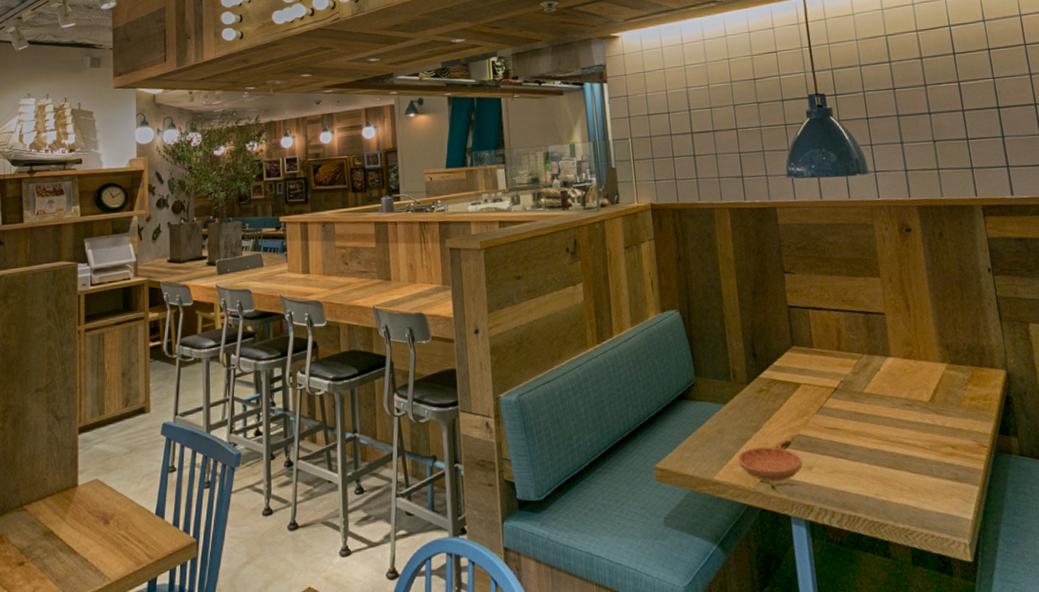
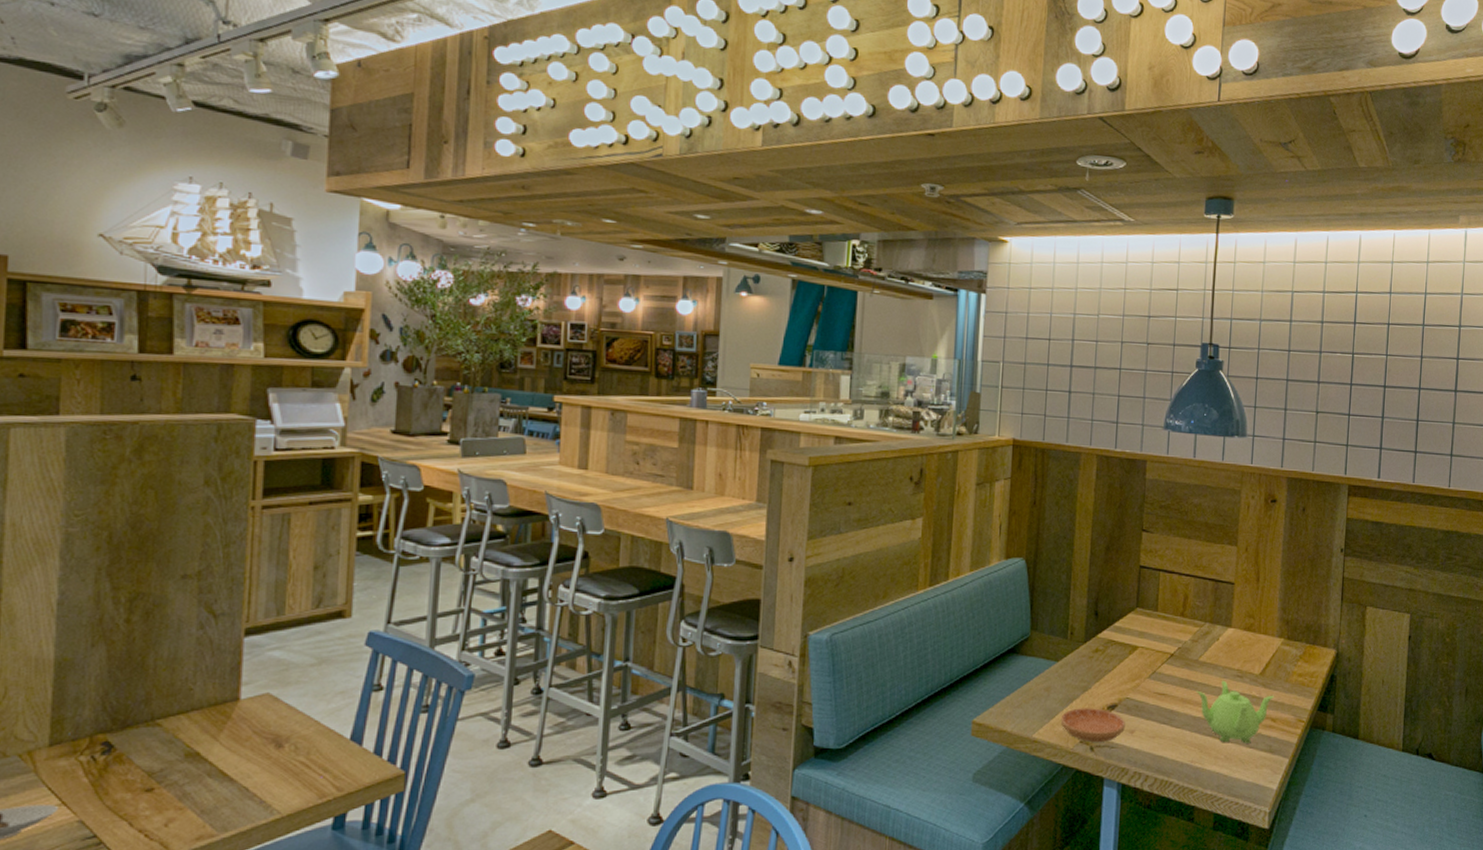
teapot: none [867,410,950,473] -> present [1196,680,1275,743]

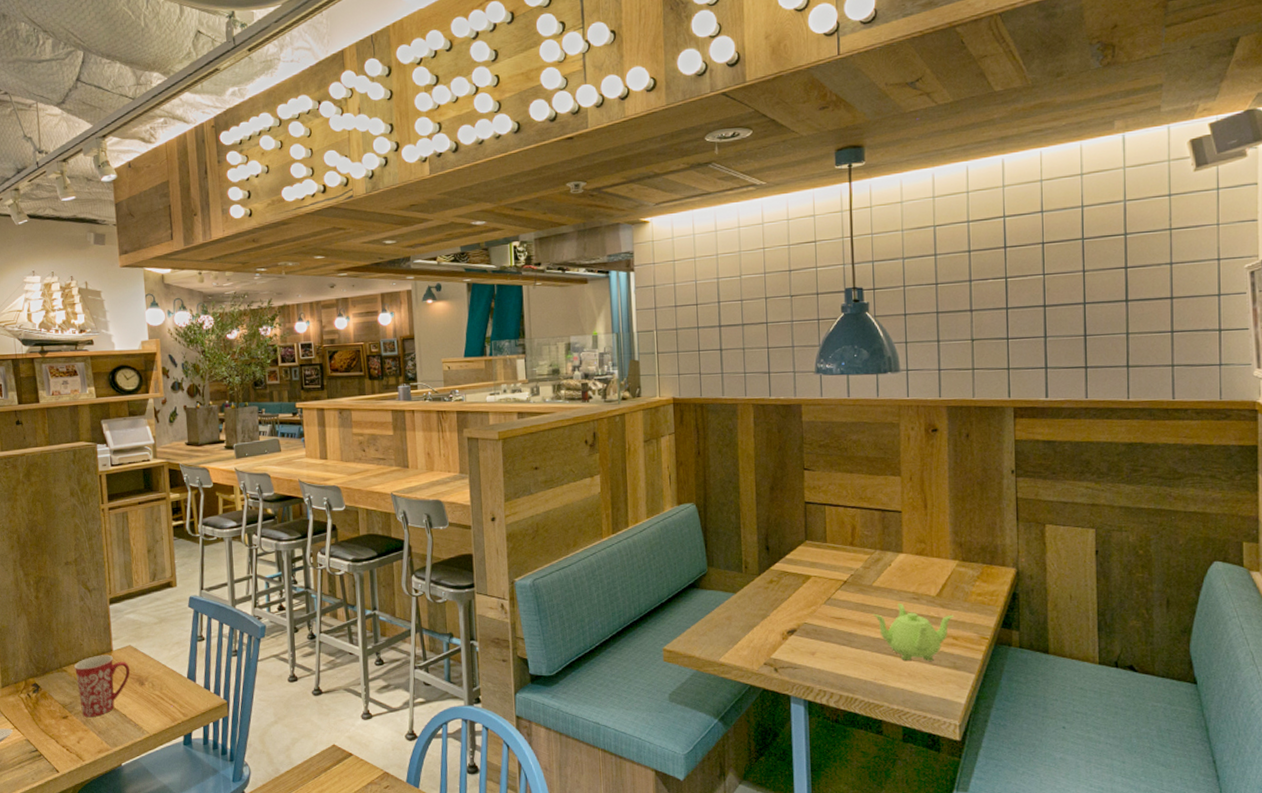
mug: none [174,704,264,790] -> present [73,654,130,717]
saucer: present [1060,708,1125,742] -> none [743,633,806,664]

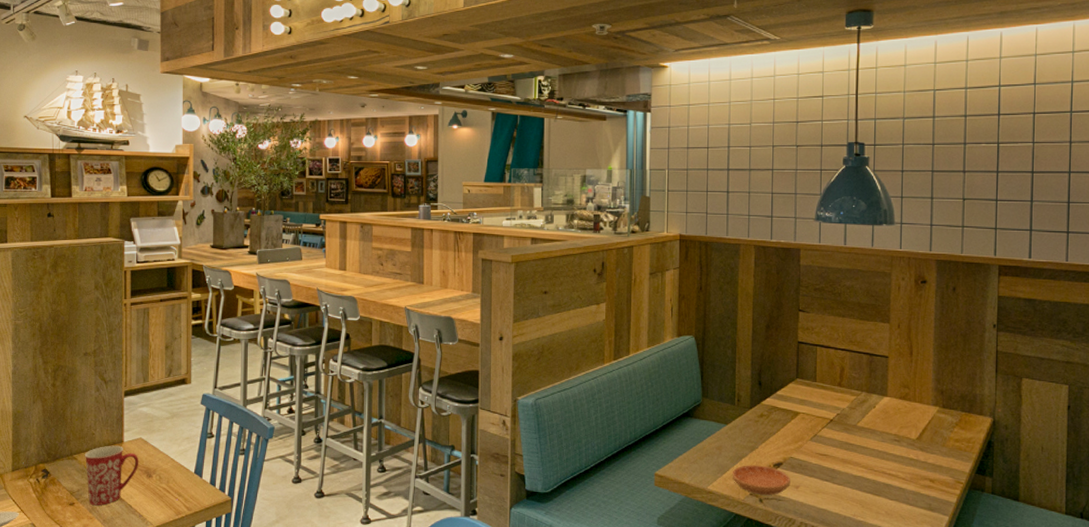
saucer: none [743,633,806,664] -> present [732,465,790,495]
teapot: present [872,602,955,661] -> none [855,443,933,501]

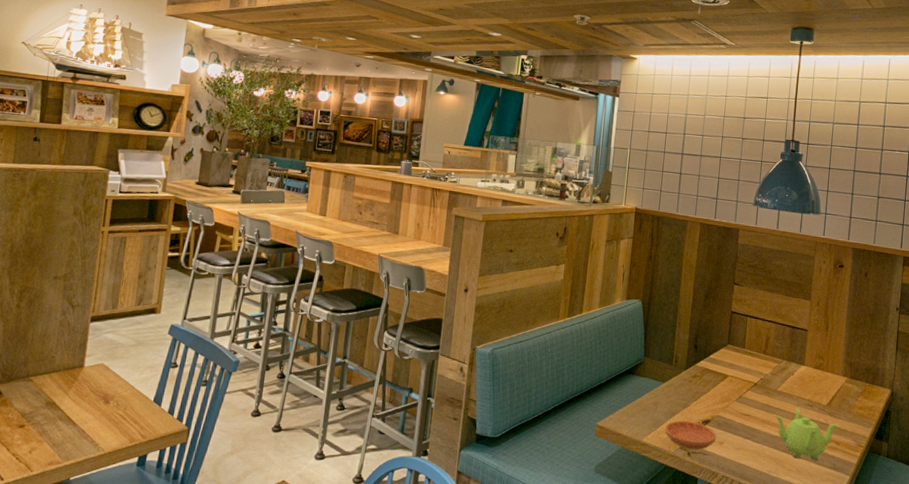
mug: present [84,445,139,505] -> none [40,369,98,429]
teapot: none [855,443,933,501] -> present [774,407,839,461]

